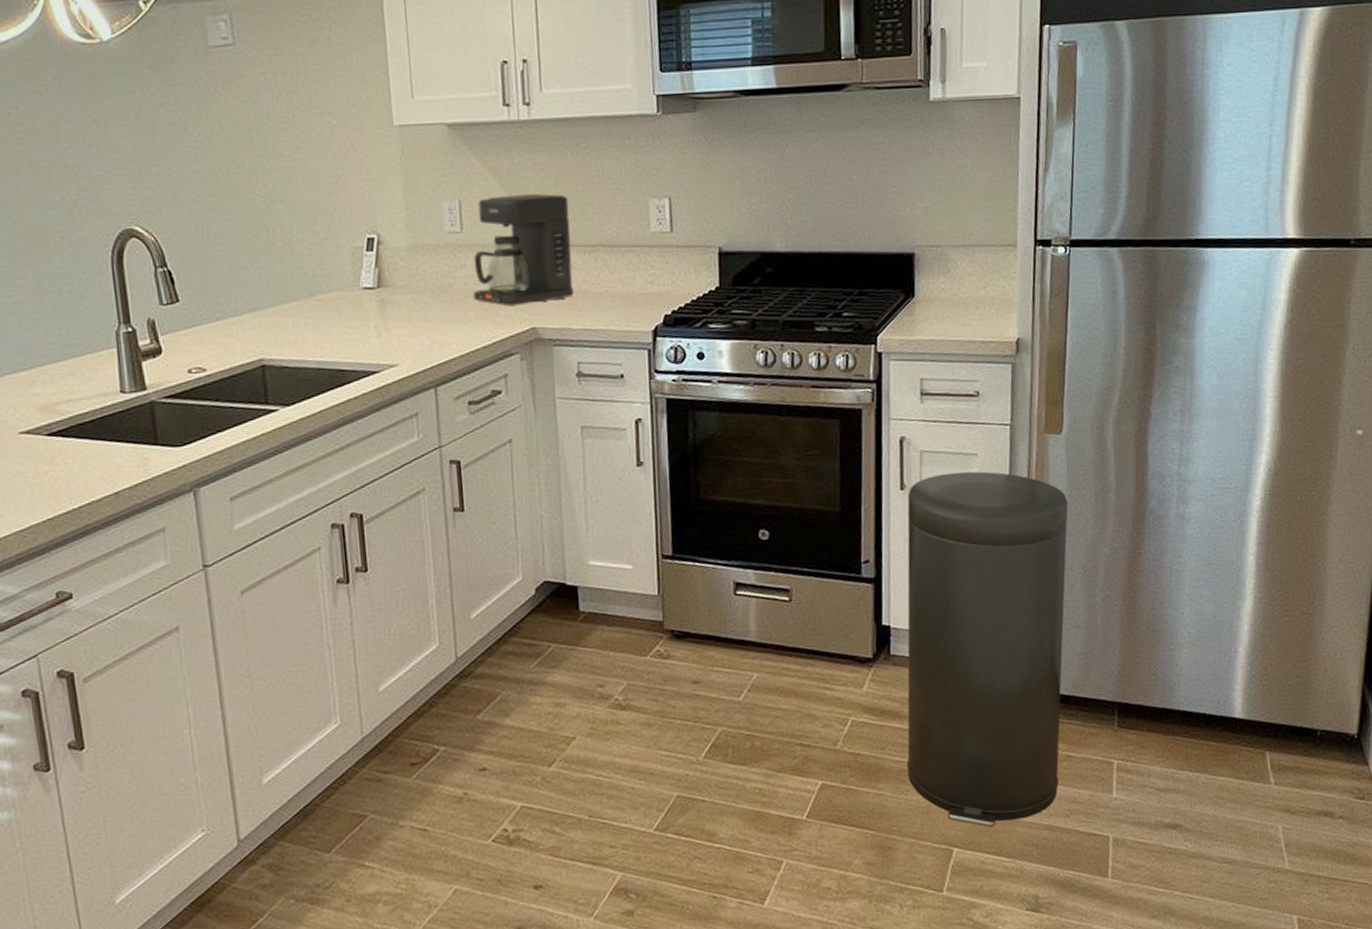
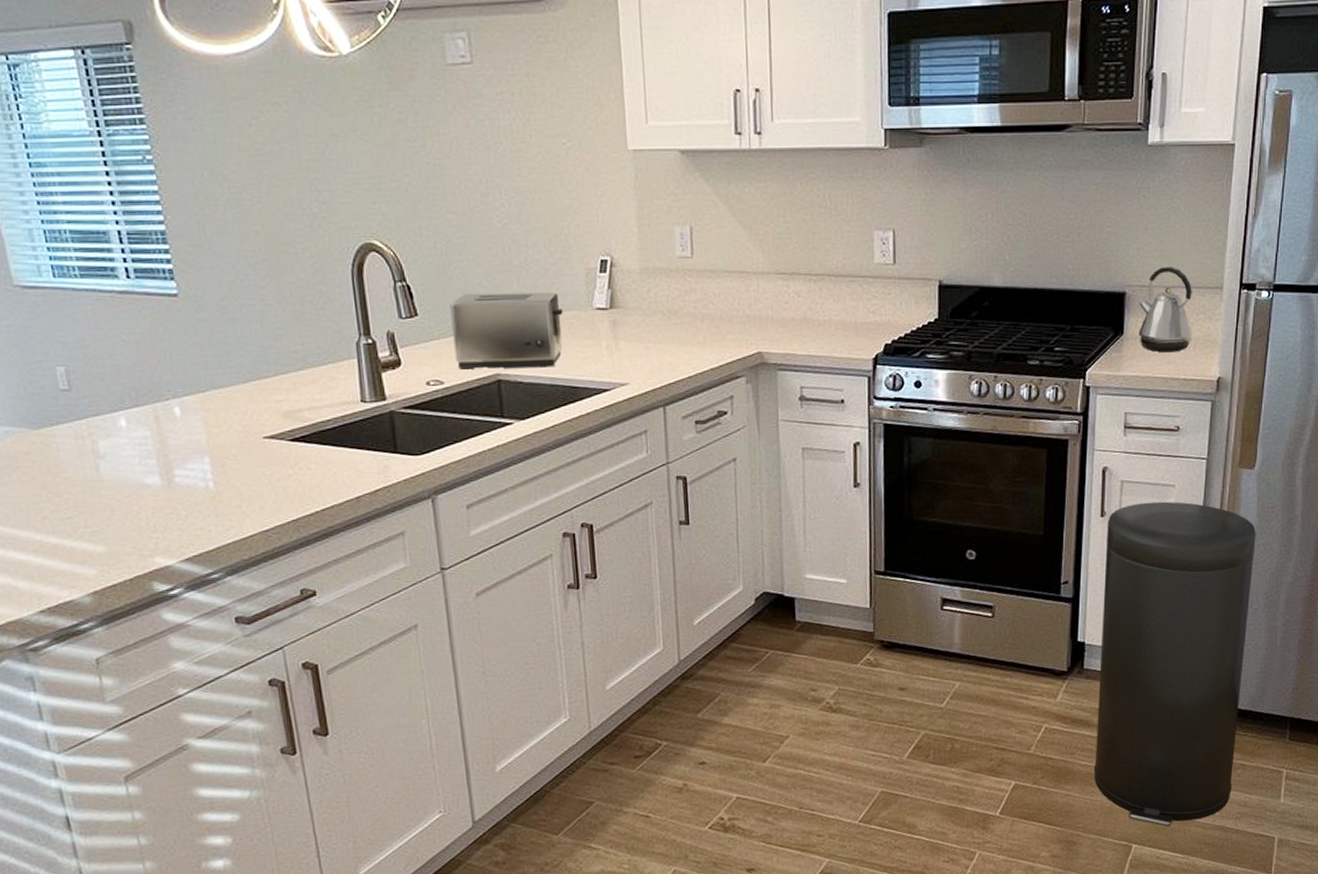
toaster: none [212,272,329,356] -> present [450,292,563,370]
coffee maker: present [473,193,574,307] -> none [702,221,799,331]
kettle: none [930,225,988,315] -> present [1138,266,1193,353]

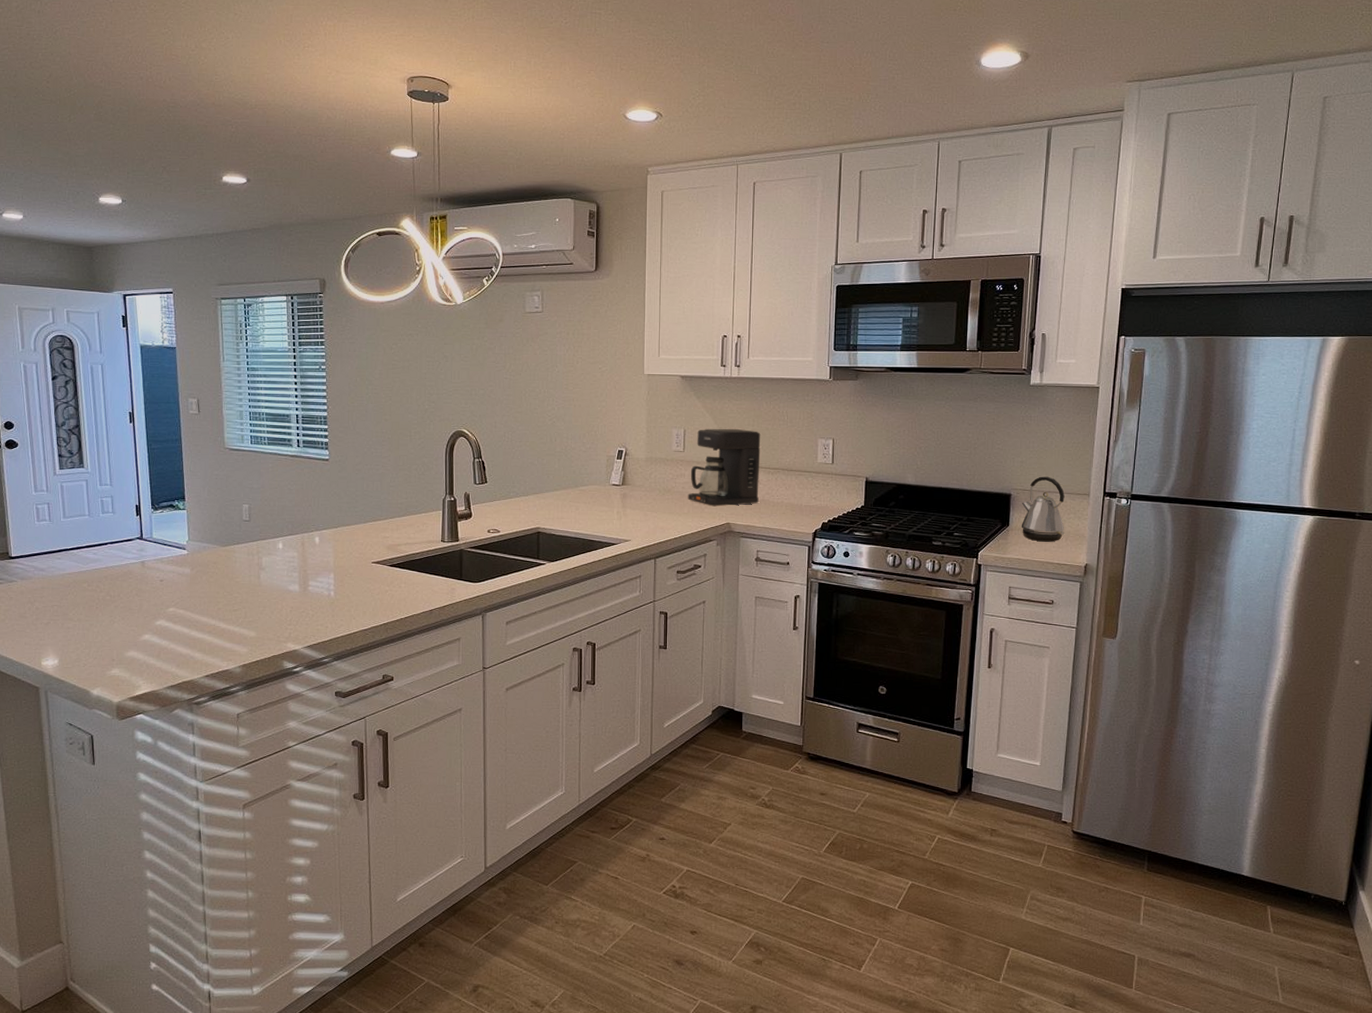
toaster: present [450,292,563,370] -> none [509,469,589,525]
coffee maker: none [702,221,799,331] -> present [688,428,761,507]
pedal bin: present [1093,501,1256,827] -> none [978,659,1117,936]

